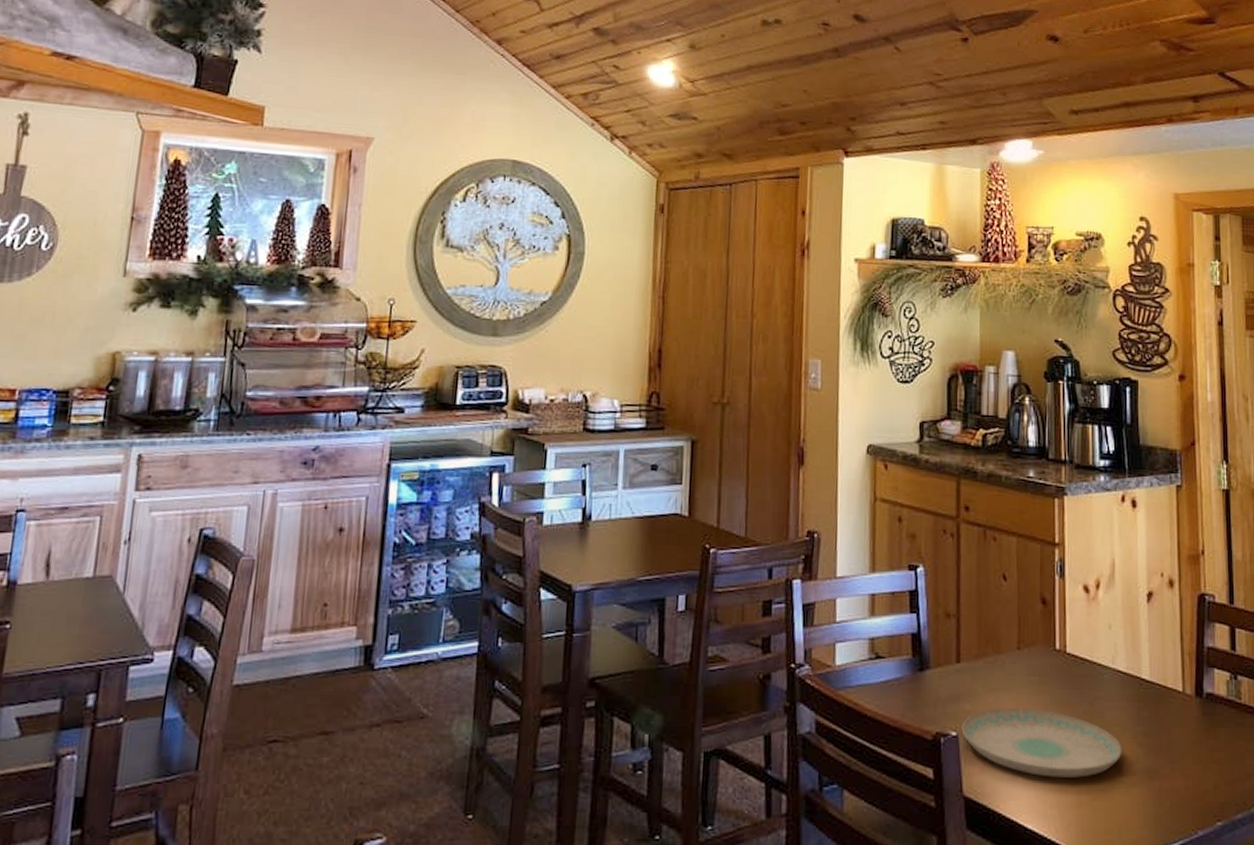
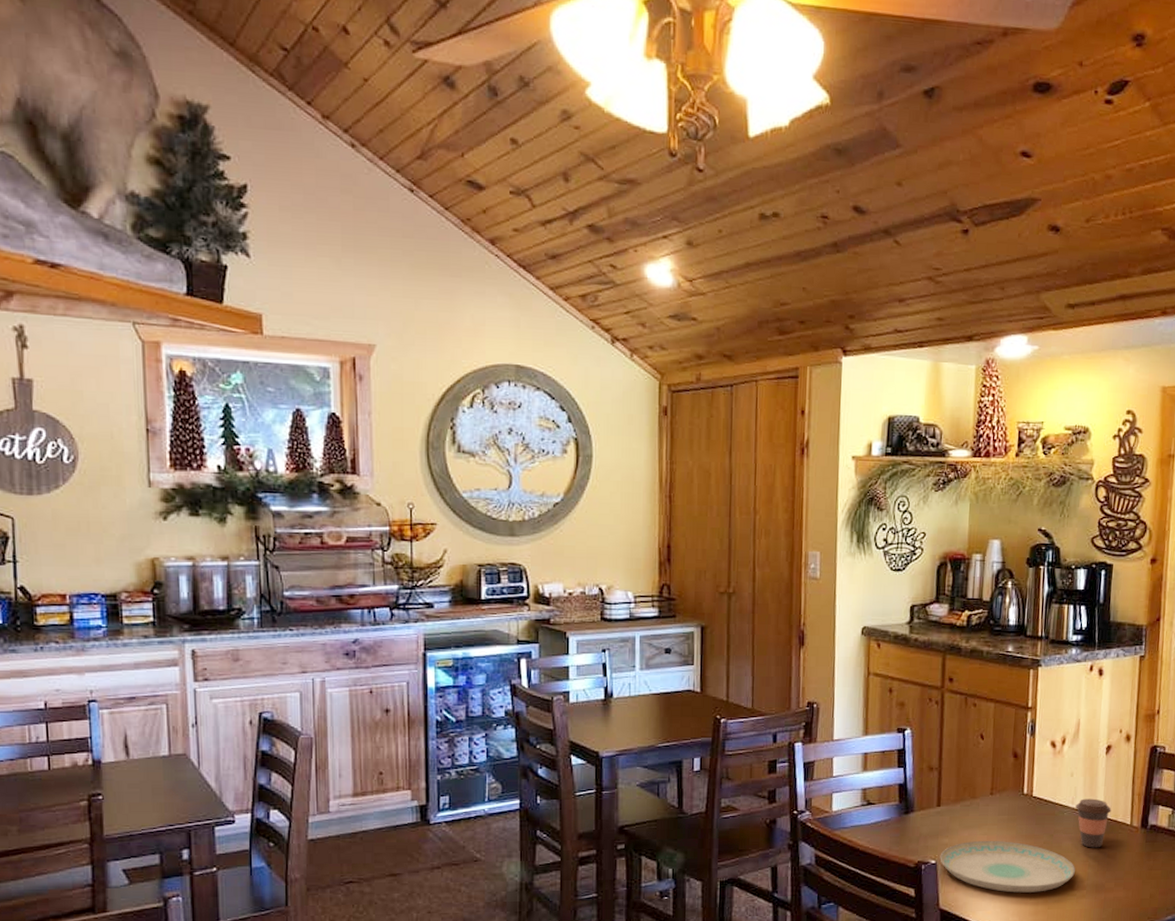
coffee cup: none [1117,657,1159,721] -> present [1075,798,1112,848]

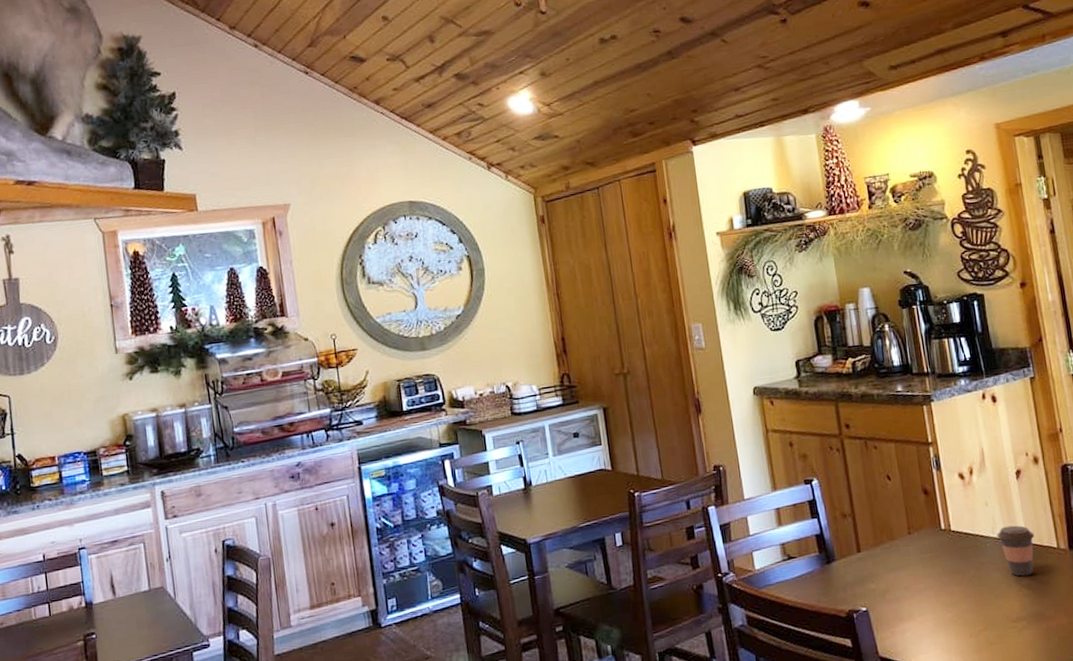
plate: present [940,840,1075,893] -> none [869,579,1011,632]

